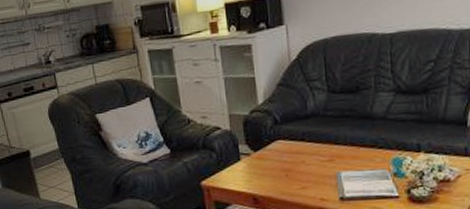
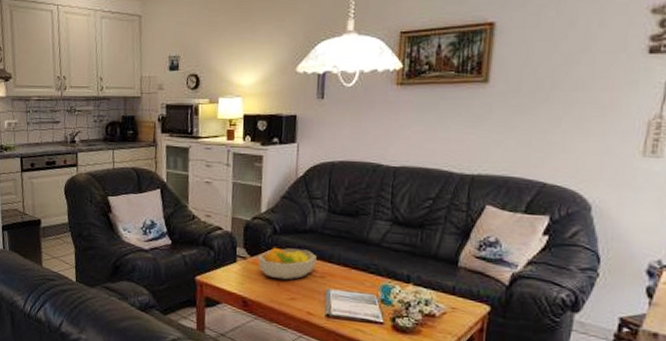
fruit bowl: none [262,135,323,171] -> present [258,247,317,280]

